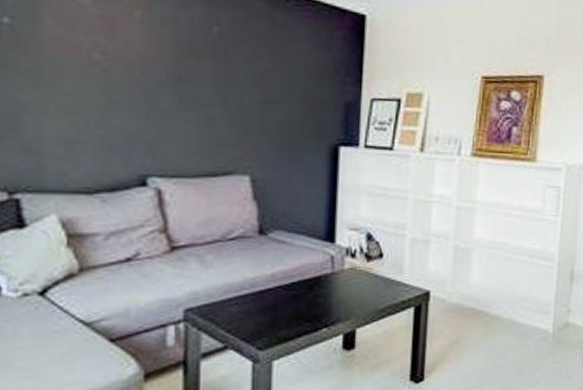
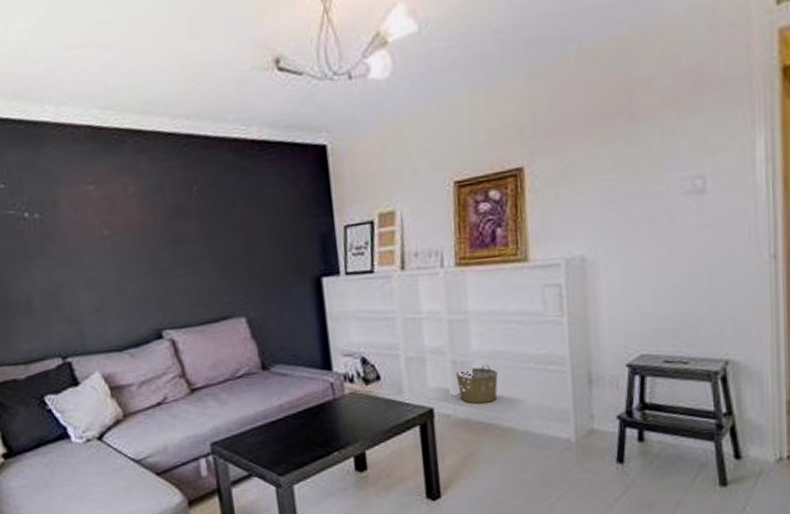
basket: none [456,253,494,290] -> present [455,364,498,404]

